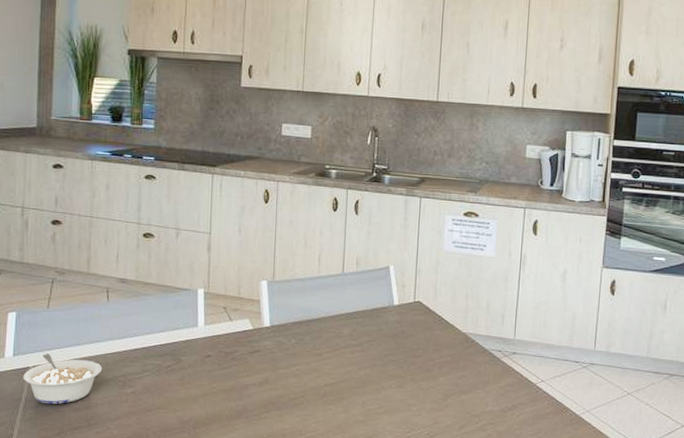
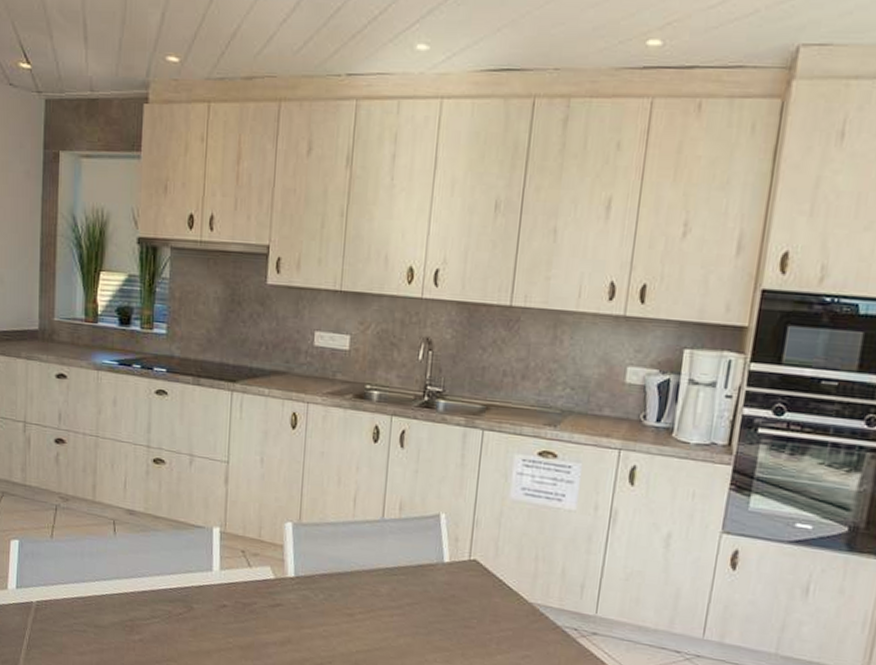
legume: present [23,353,103,405] -> none [26,588,109,646]

